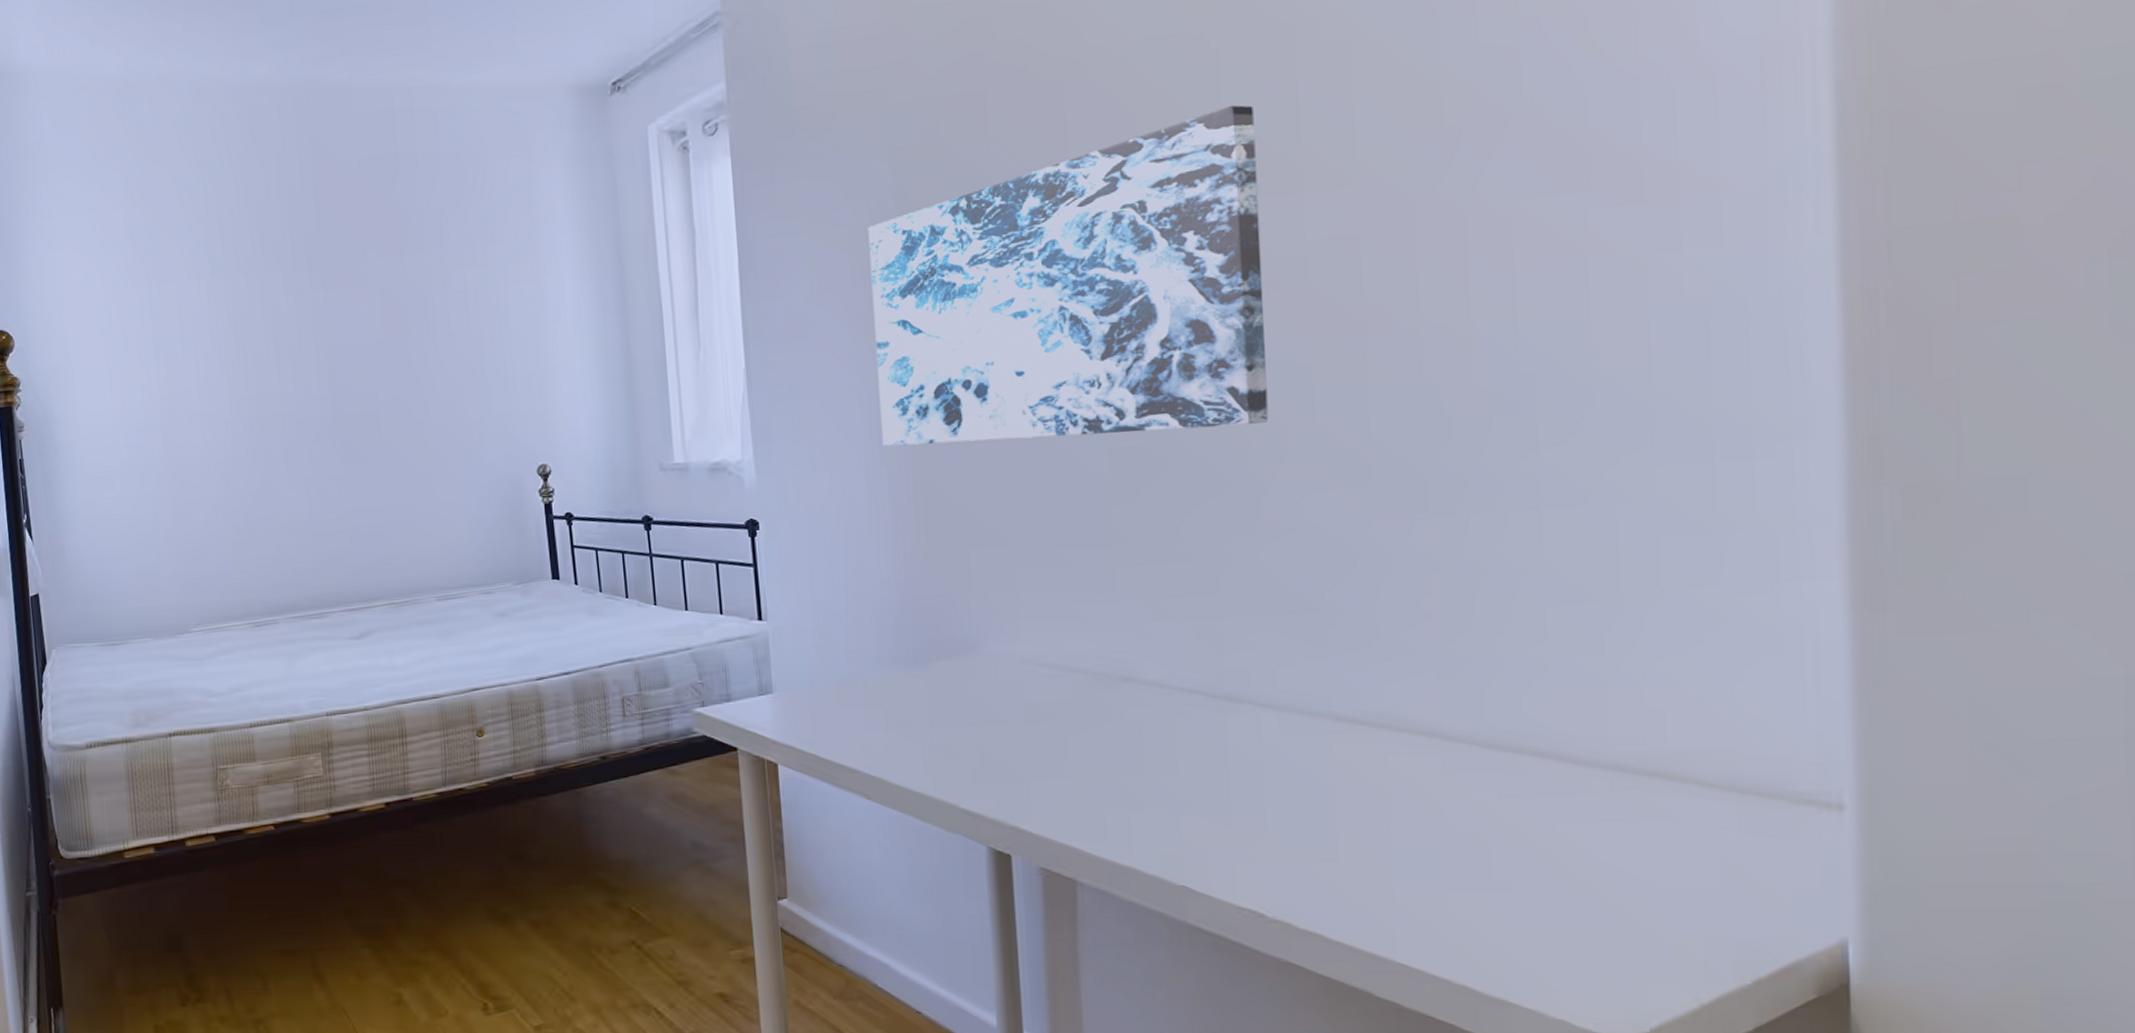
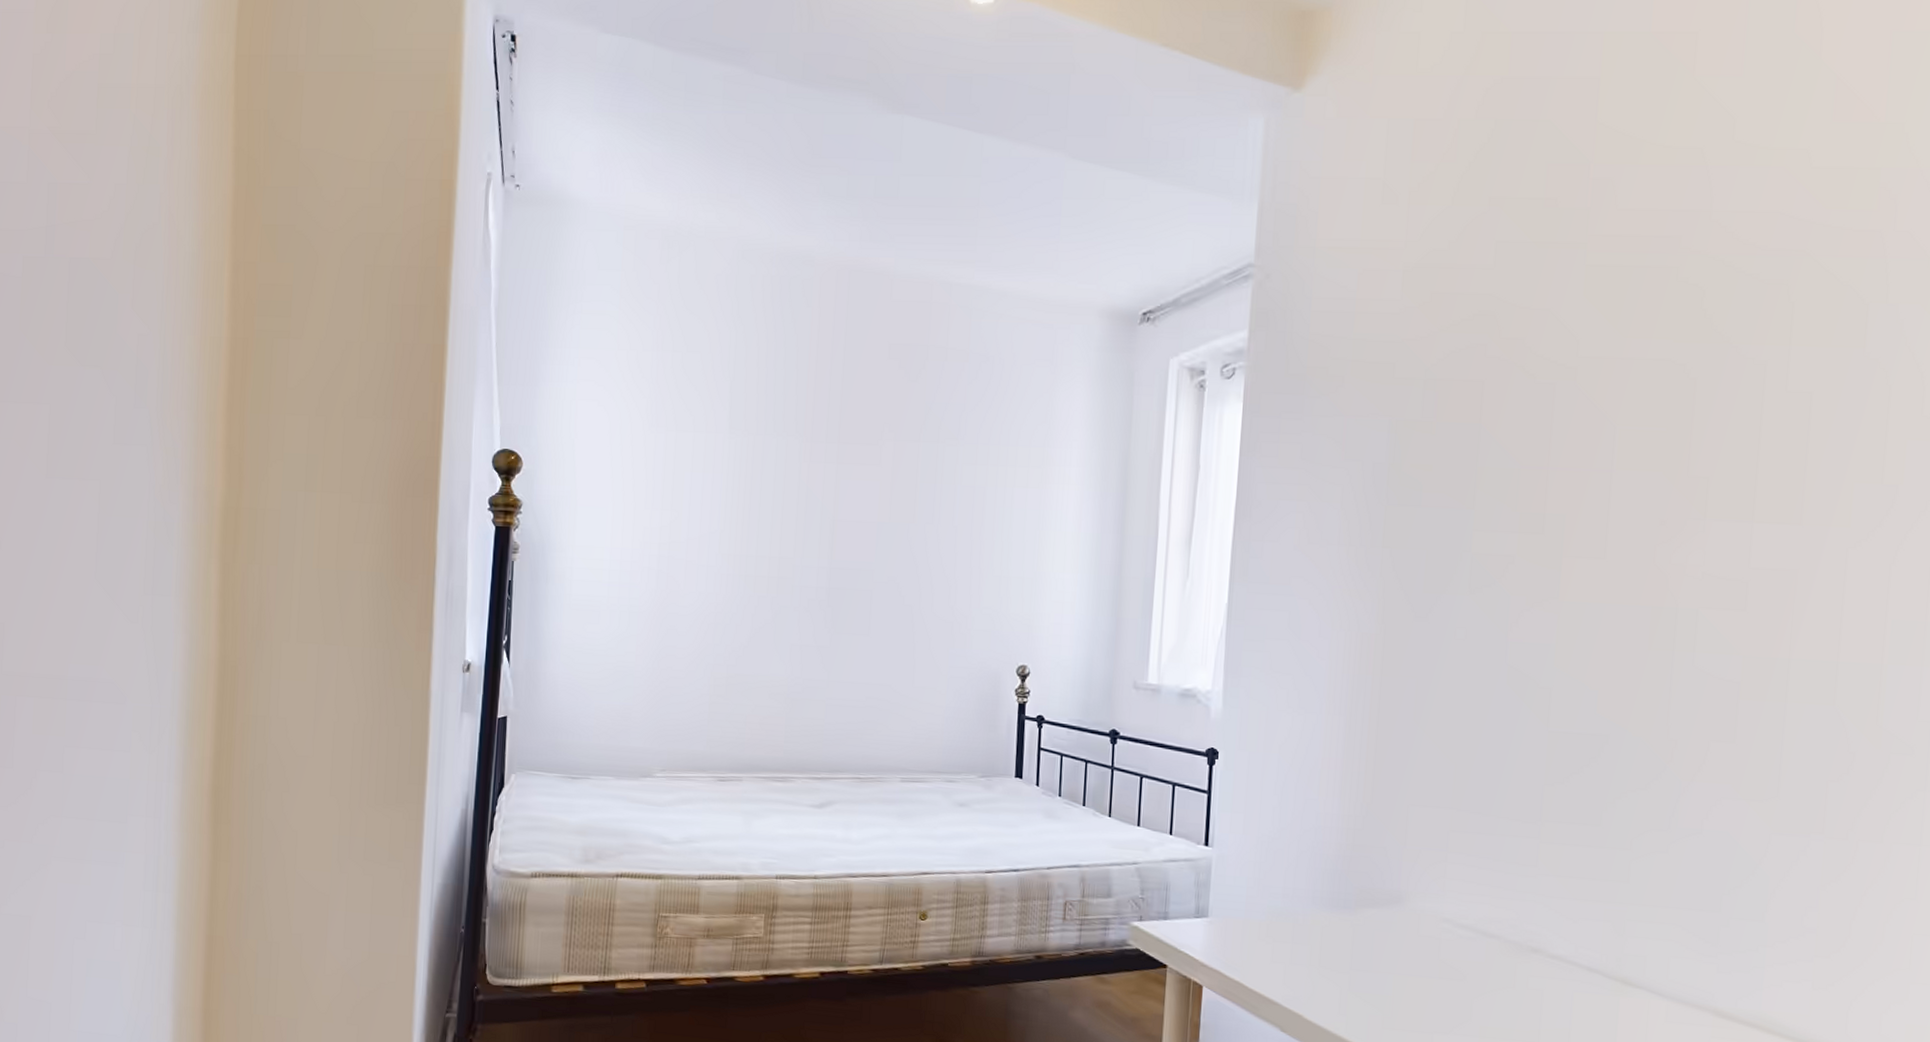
wall art: present [868,105,1269,447] -> none [1344,432,1720,730]

